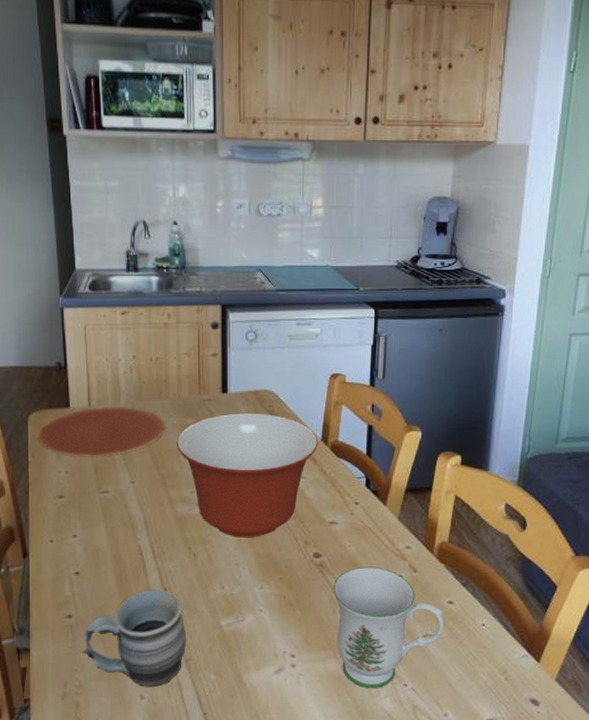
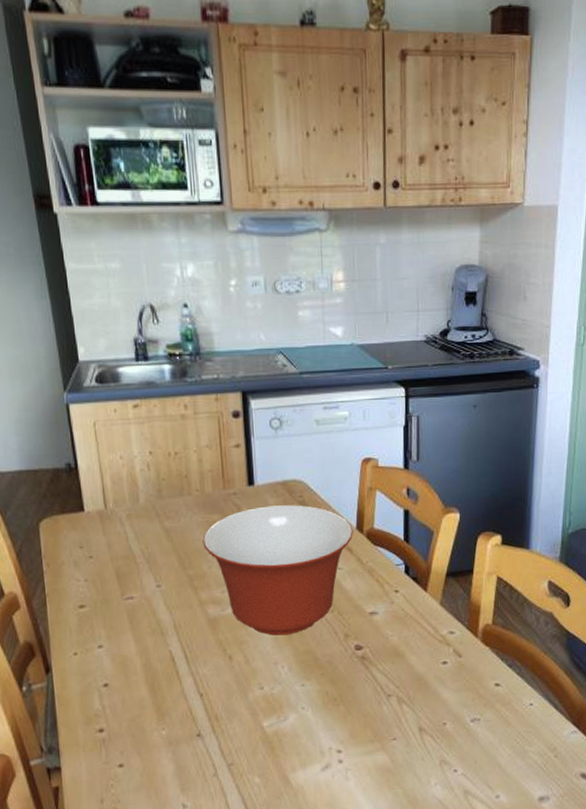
plate: present [38,406,165,456] -> none [51,507,190,562]
mug: present [85,589,186,688] -> none [119,695,227,796]
mug: present [333,566,445,688] -> none [376,655,492,777]

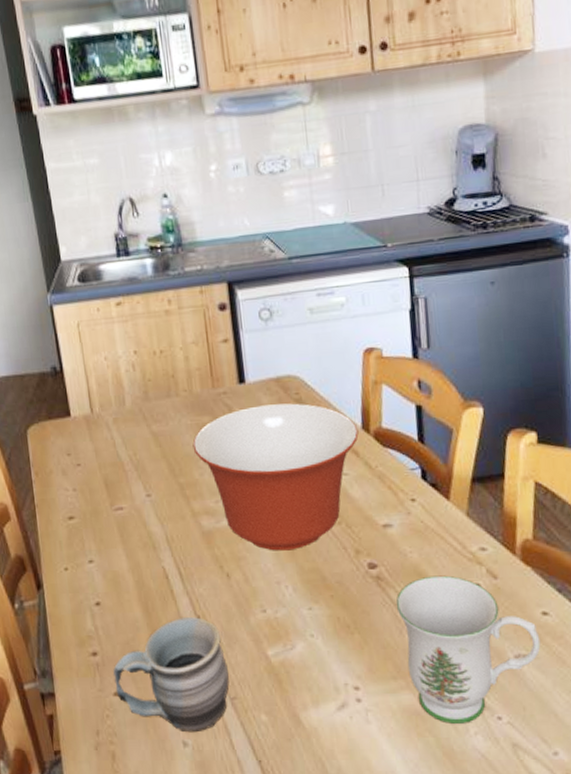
mug: none [119,695,227,796] -> present [113,617,229,733]
mug: none [376,655,492,777] -> present [396,575,541,724]

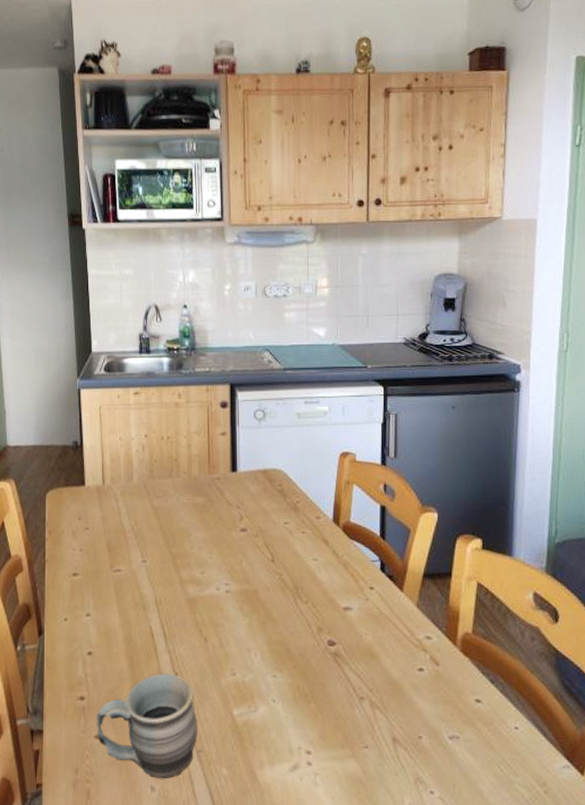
mixing bowl: present [192,403,359,551] -> none [187,492,330,622]
mug: present [396,575,541,724] -> none [349,657,473,795]

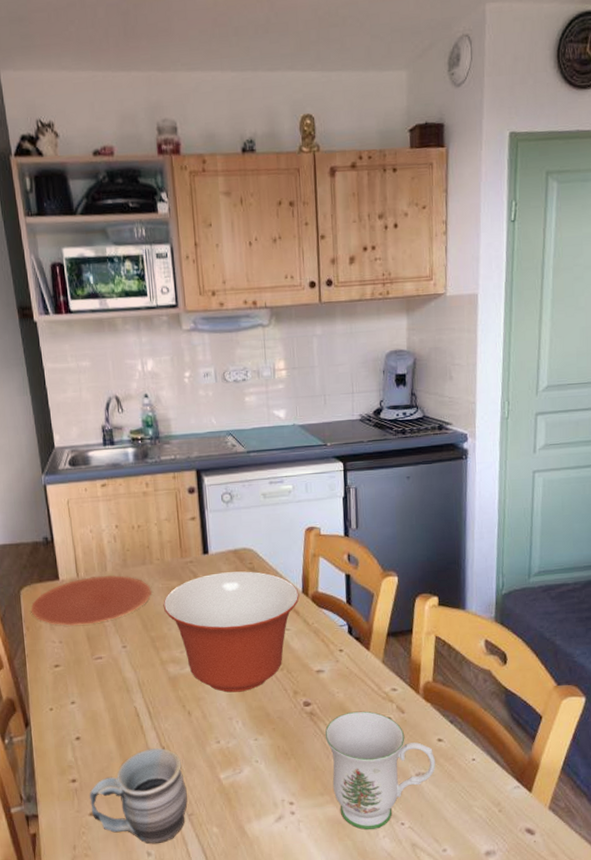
plate: none [55,484,176,535] -> present [31,575,152,626]
mixing bowl: none [187,492,330,622] -> present [163,571,299,693]
mug: none [349,657,473,795] -> present [325,711,436,830]

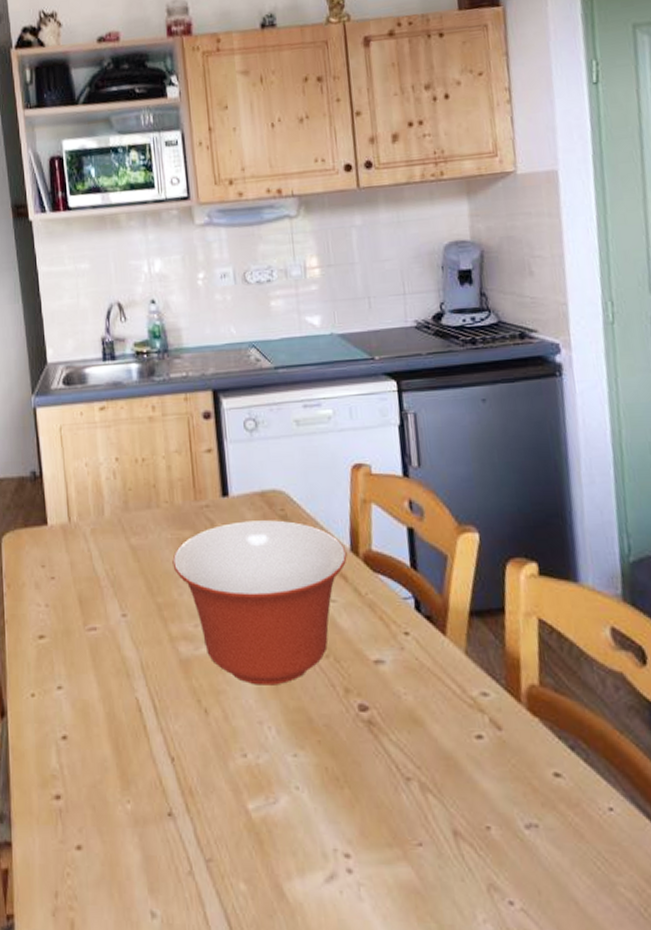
plate: present [31,575,152,626] -> none [13,520,158,584]
mug: present [89,748,188,844] -> none [77,759,205,901]
mug: present [325,711,436,830] -> none [389,723,555,908]

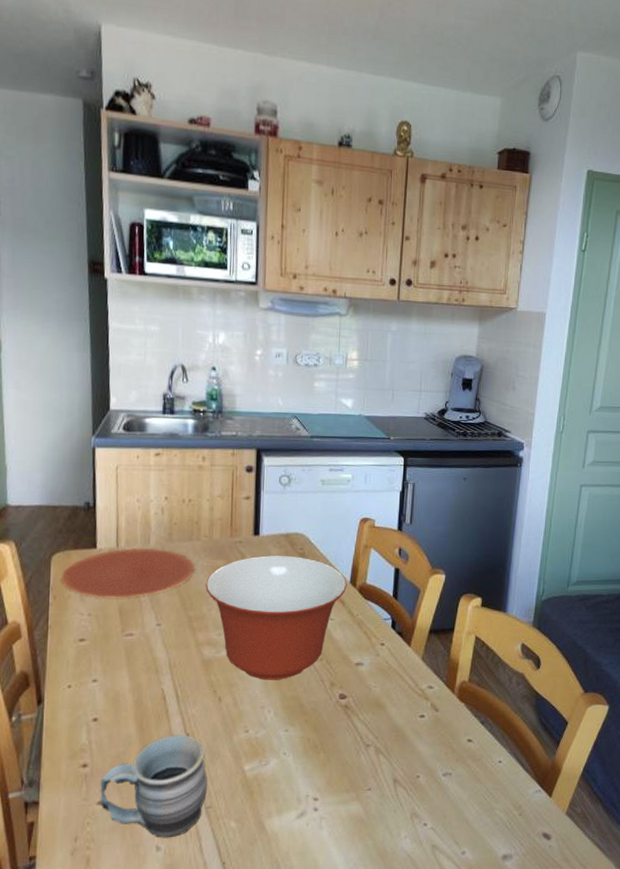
plate: none [13,520,158,584] -> present [60,547,195,598]
mug: none [77,759,205,901] -> present [100,735,207,838]

